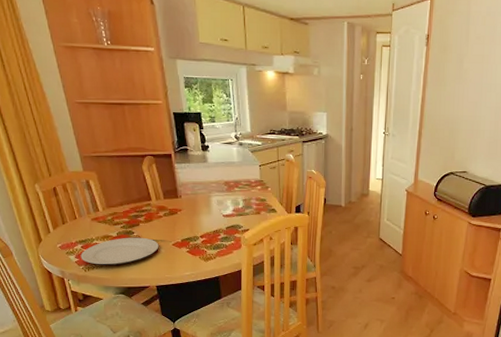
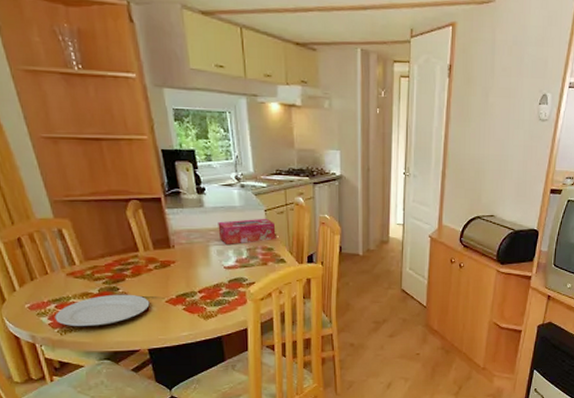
tissue box: none [219,172,269,195] -> present [218,218,276,244]

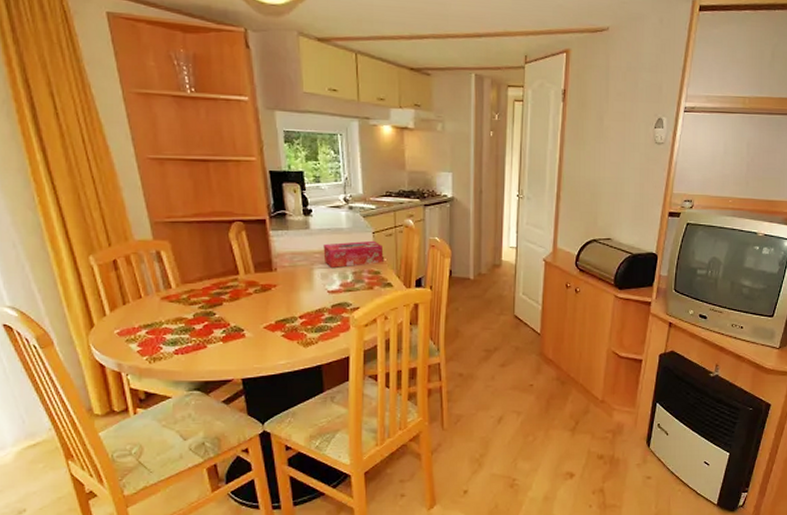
plate: present [55,294,150,326] -> none [144,319,247,353]

